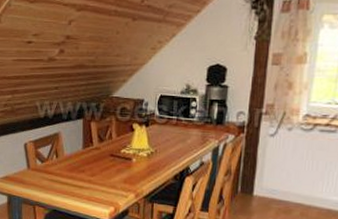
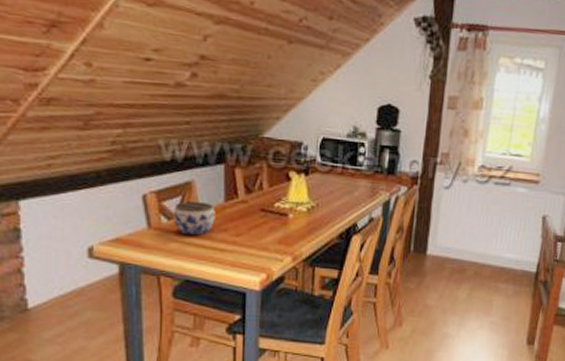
jar: none [45,148,76,175] -> present [172,200,215,236]

